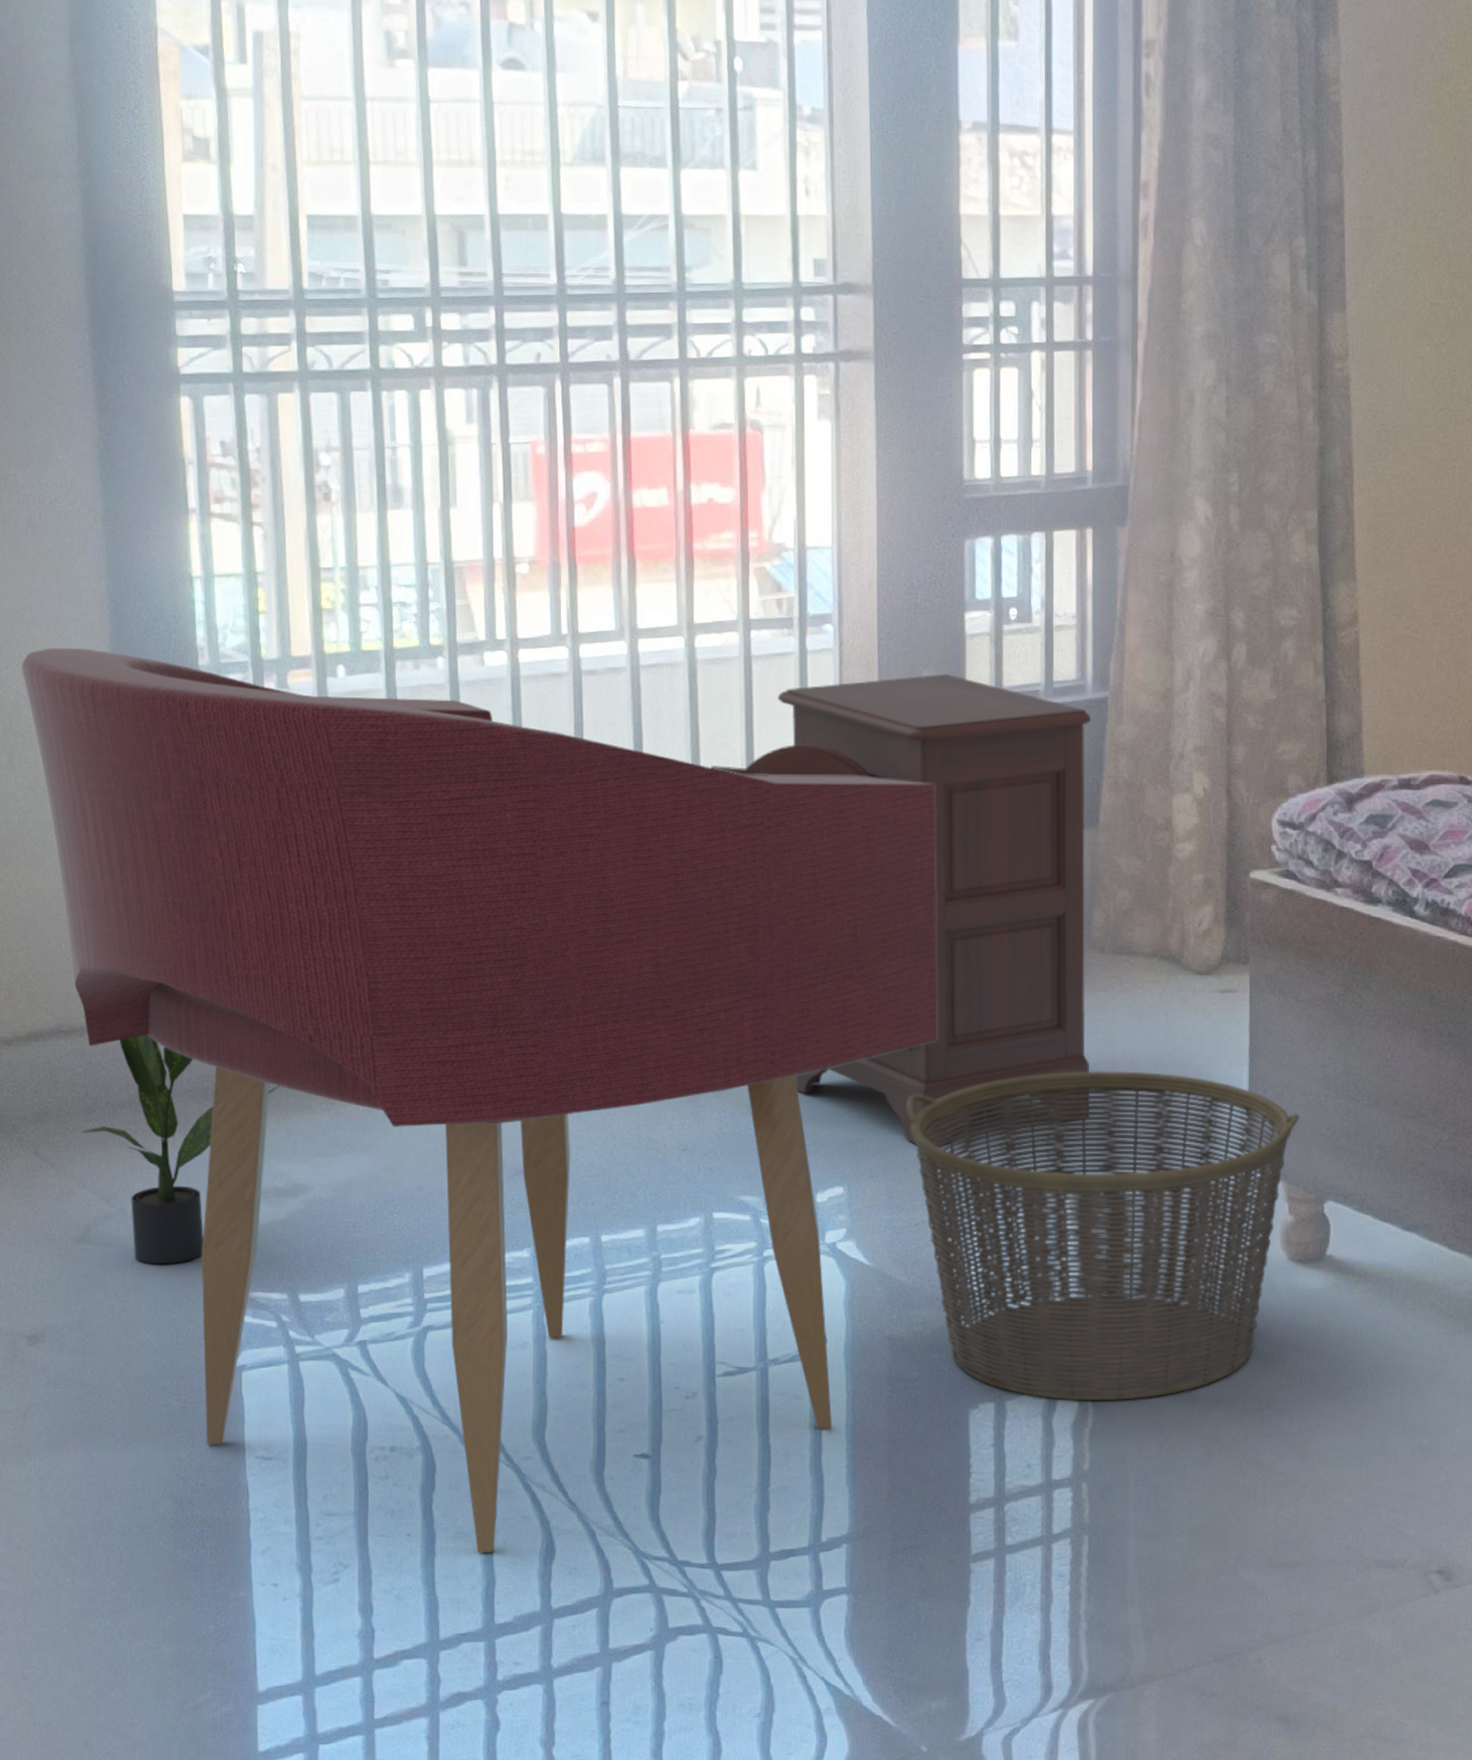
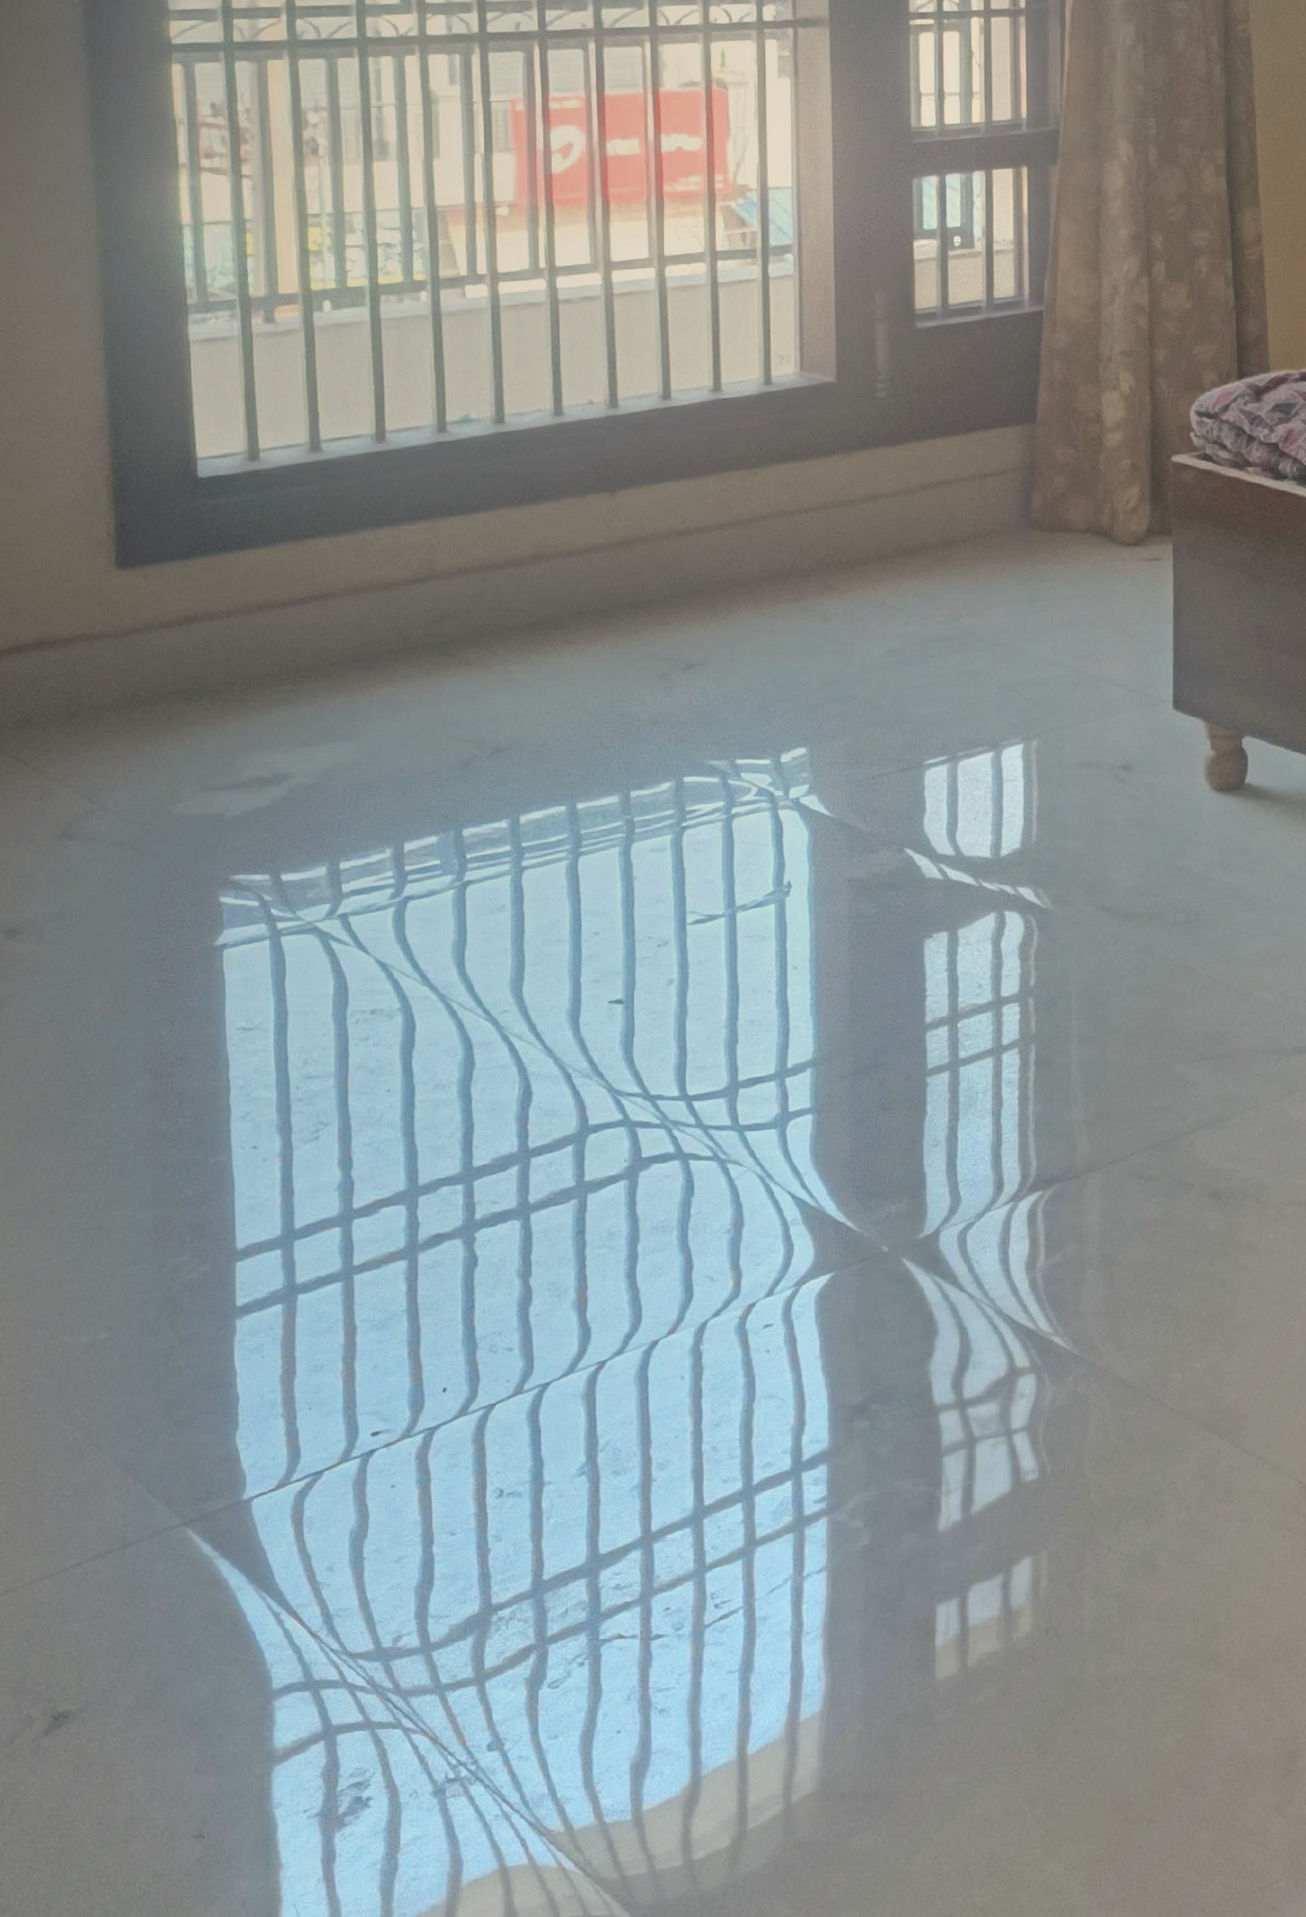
armchair: present [22,648,938,1554] -> none [10,291,892,1103]
potted plant: present [81,1034,280,1264] -> none [63,642,264,855]
nightstand: present [711,674,1091,1145] -> none [680,294,1031,706]
basket: present [906,1071,1300,1401] -> none [864,632,1220,926]

